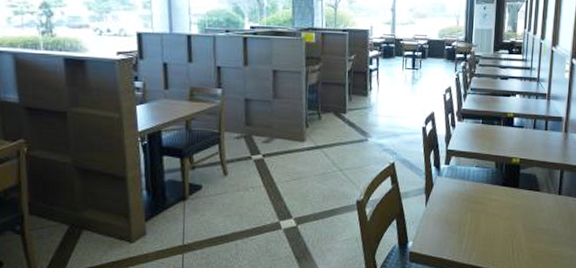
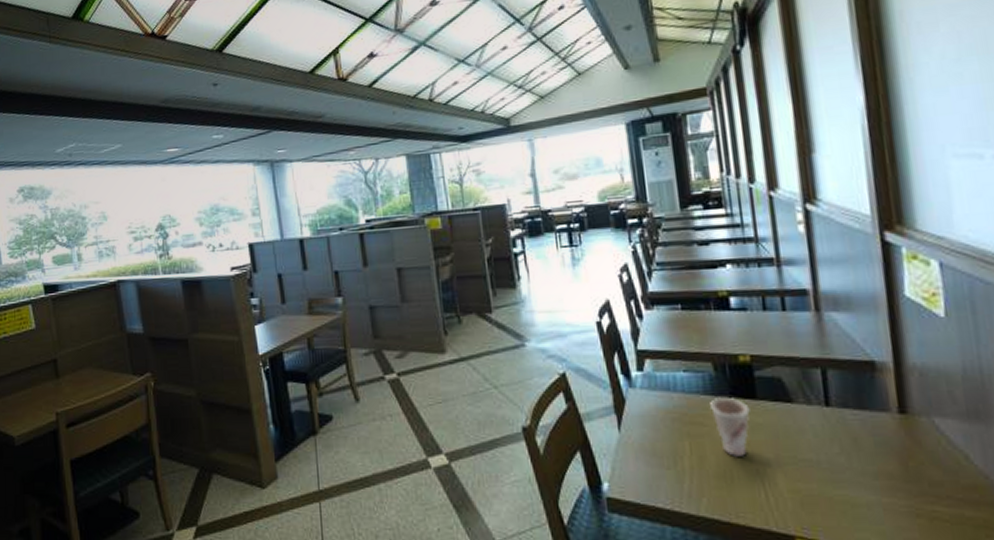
cup: none [489,185,513,227] -> present [710,397,750,458]

